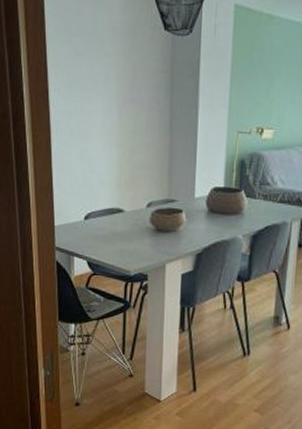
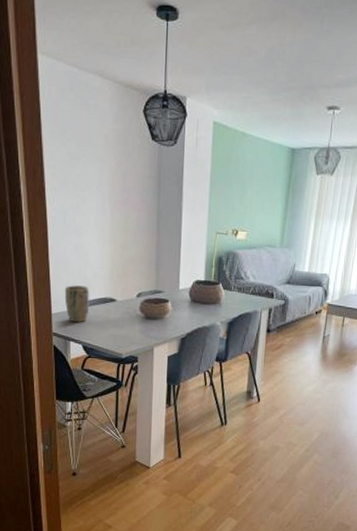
plant pot: none [68,194,96,236] -> present [64,285,90,323]

